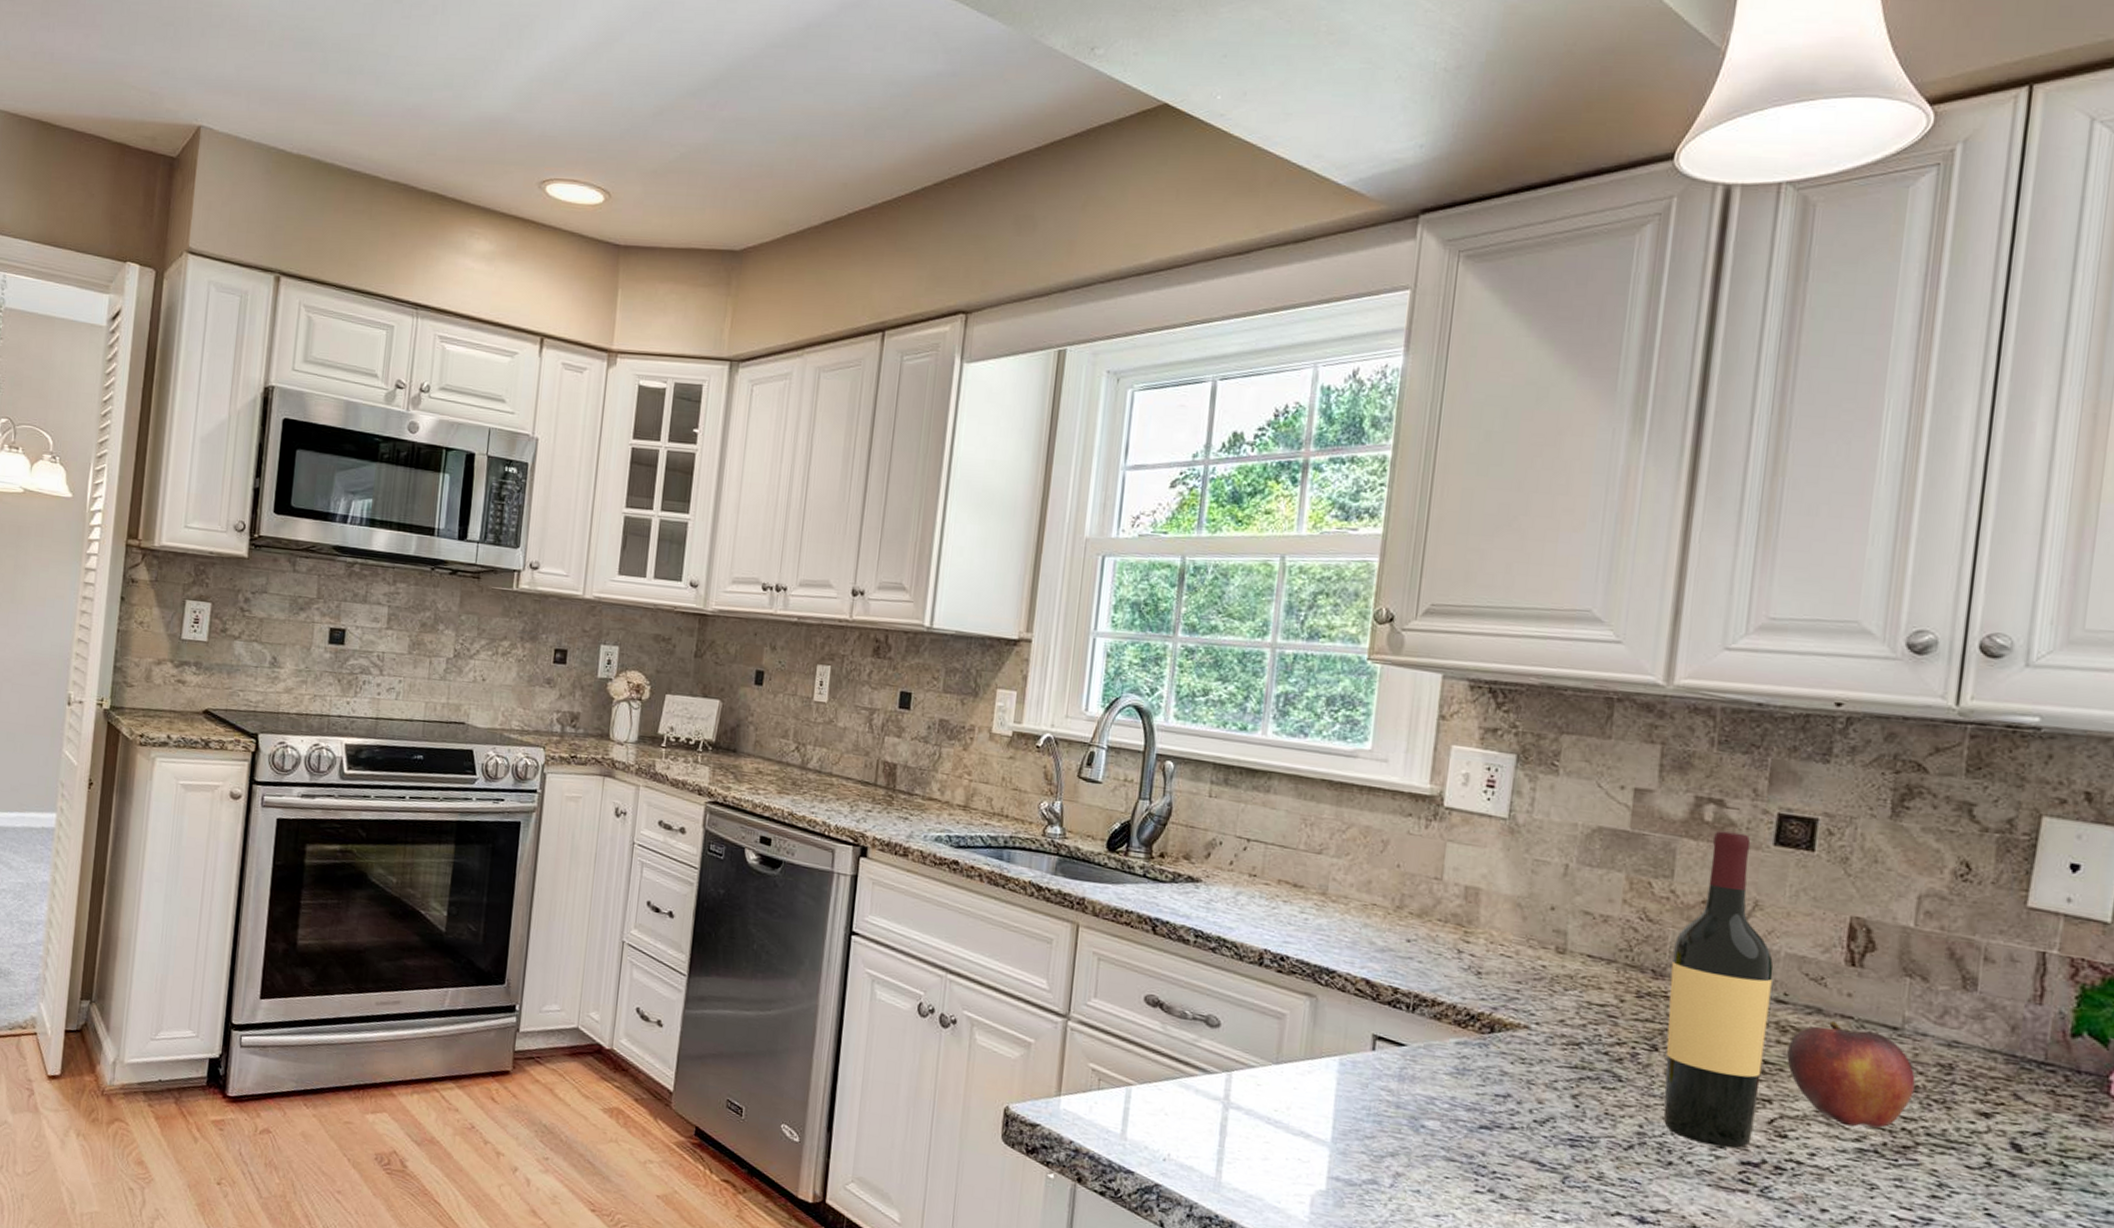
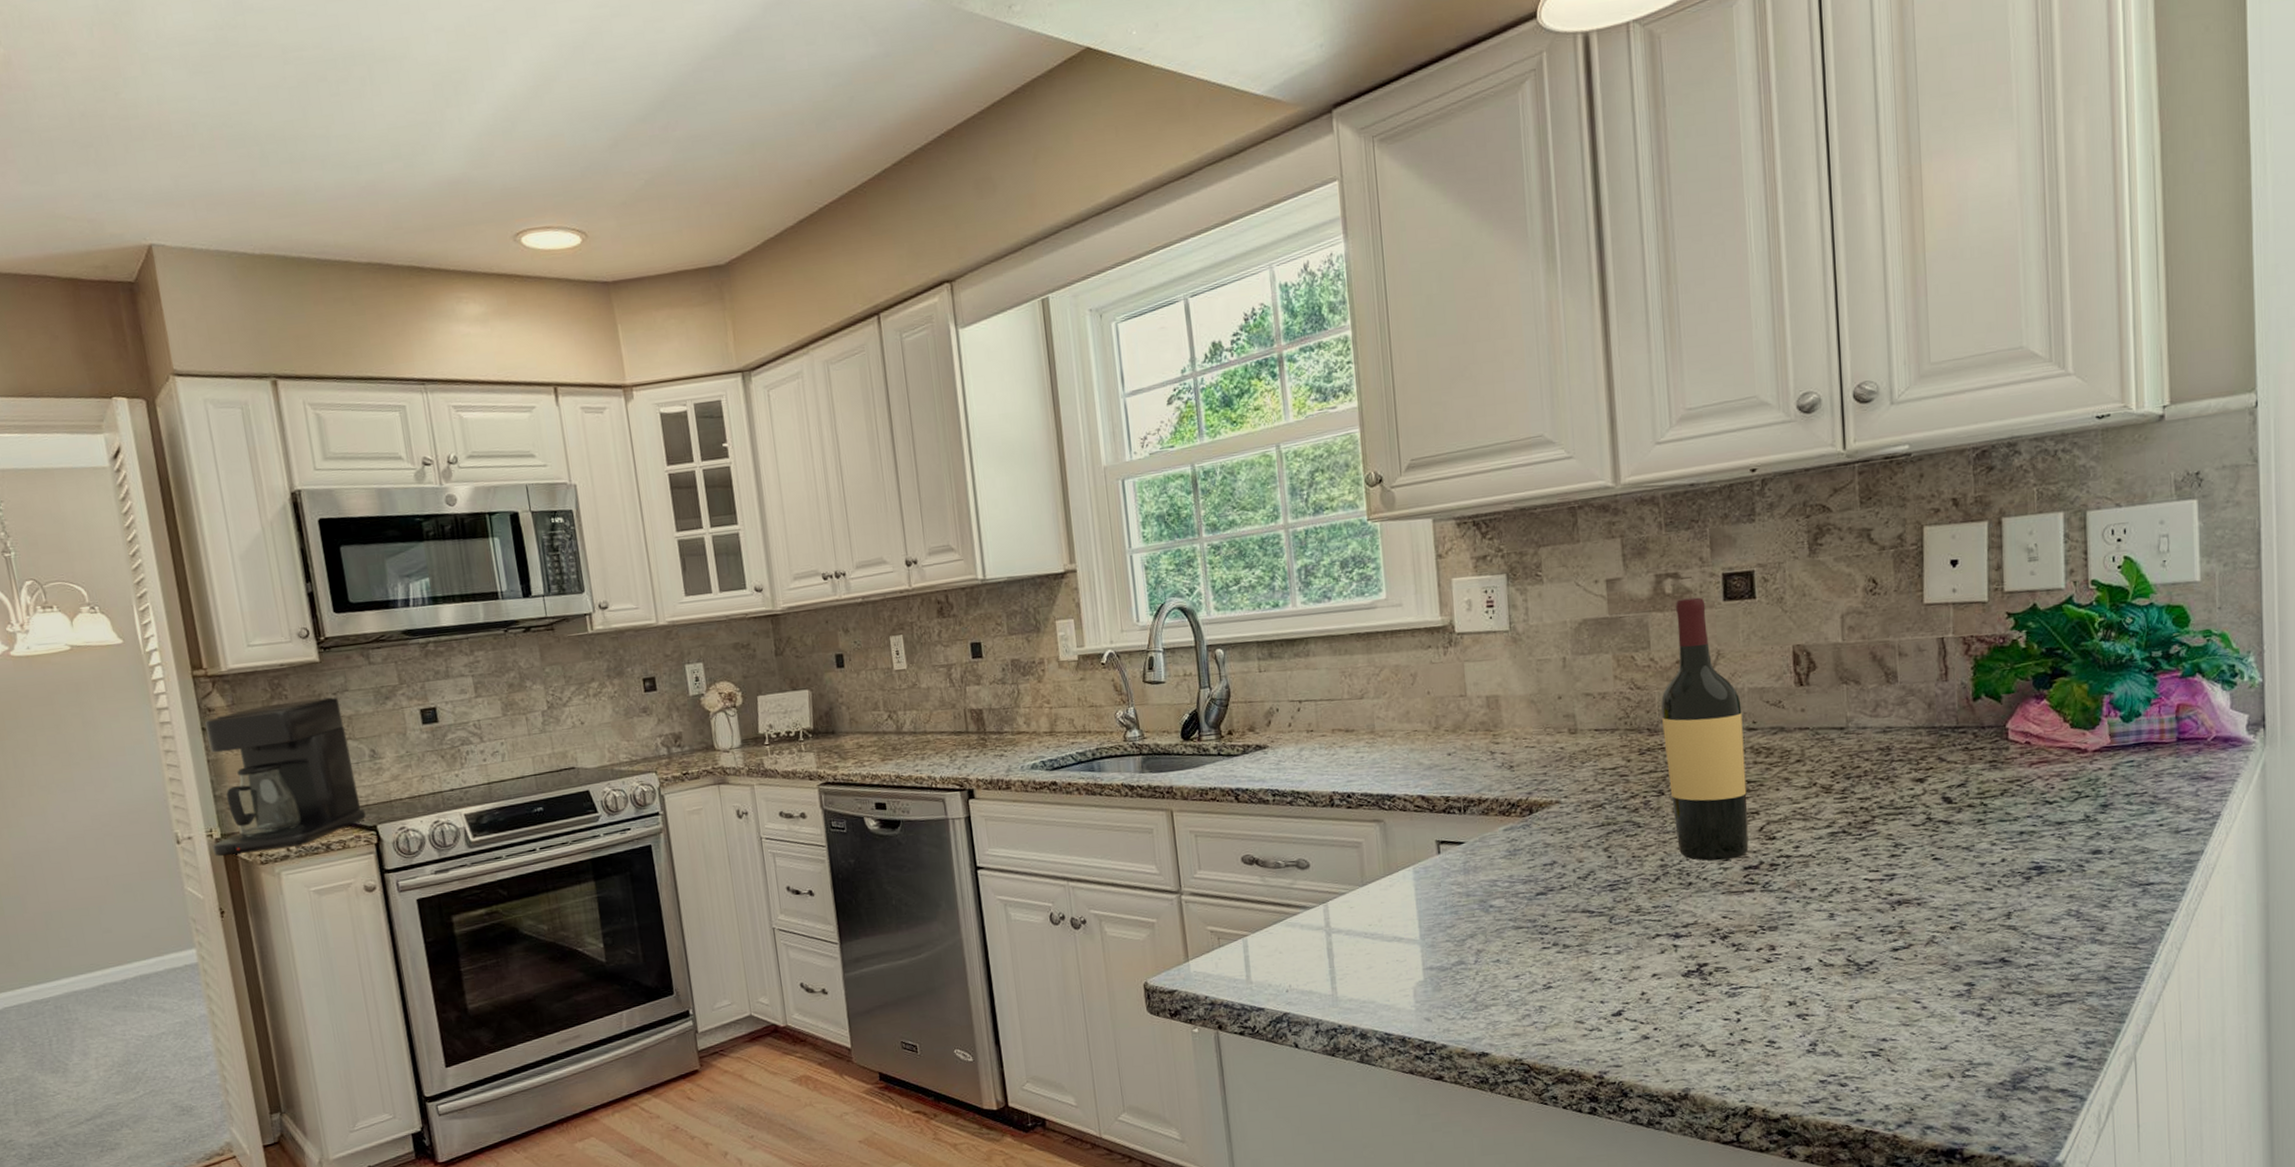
coffee maker: none [98,588,256,737] -> present [204,697,366,857]
fruit: present [1787,1020,1916,1129] -> none [1763,734,1864,817]

